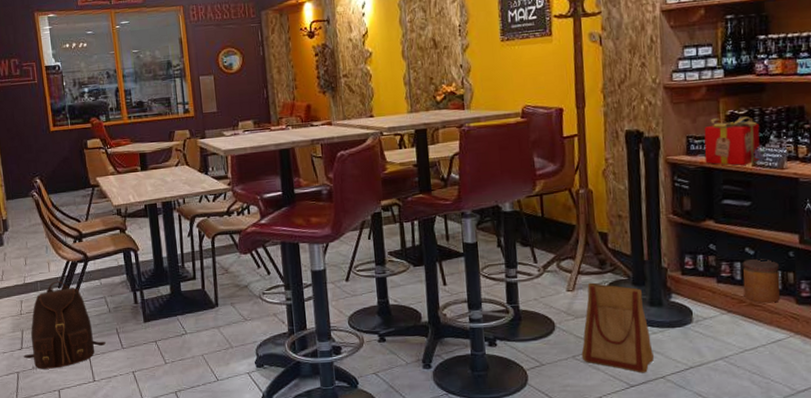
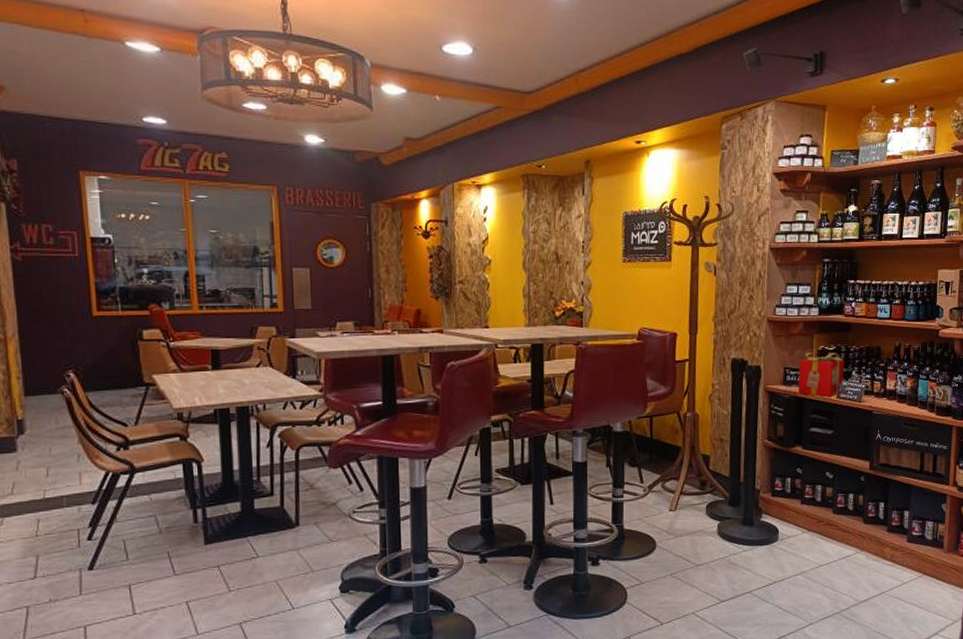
backpack: present [23,280,106,369] -> none [36,495,152,602]
shopping bag: present [581,282,654,373] -> none [679,503,743,589]
jar: present [743,259,780,304] -> none [822,482,853,523]

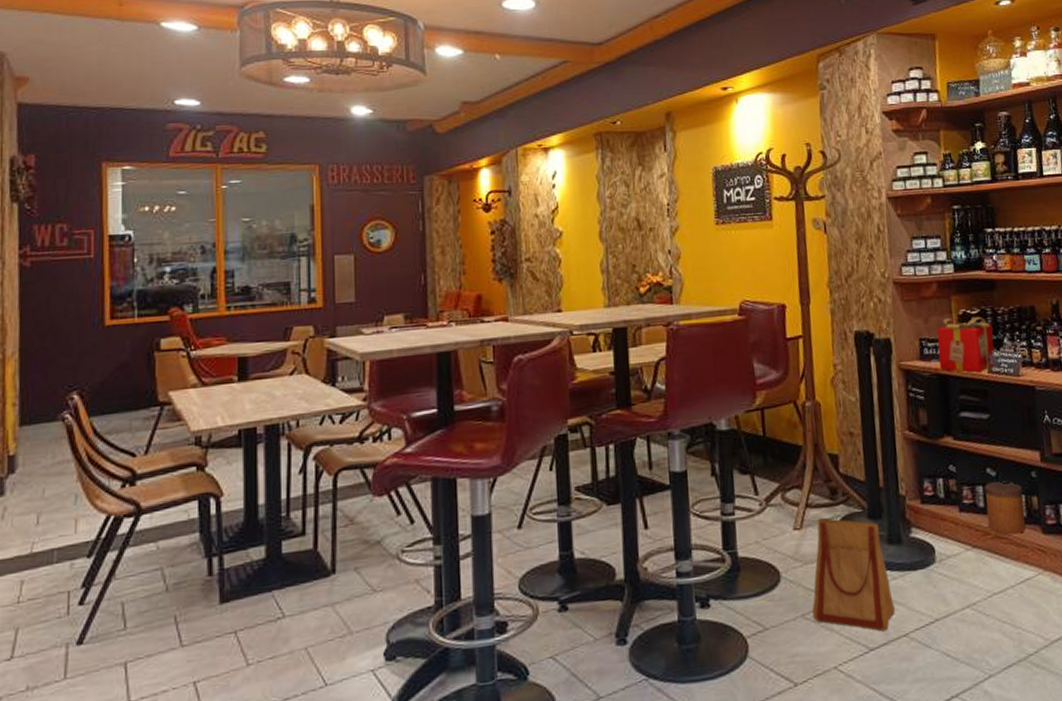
shopping bag: none [679,503,743,589] -> present [812,517,895,632]
jar: none [822,482,853,523] -> present [985,481,1026,535]

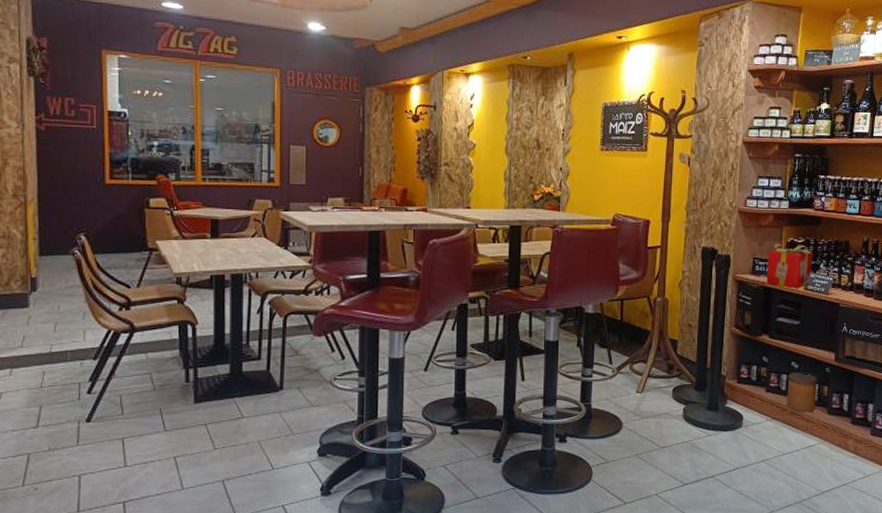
shopping bag: present [812,517,895,632] -> none [643,386,706,472]

